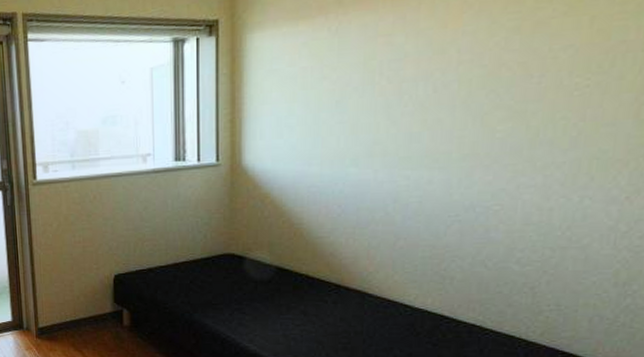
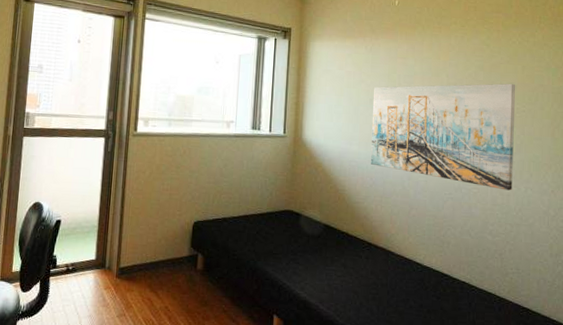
wall art: none [337,46,575,204] -> present [370,83,515,191]

